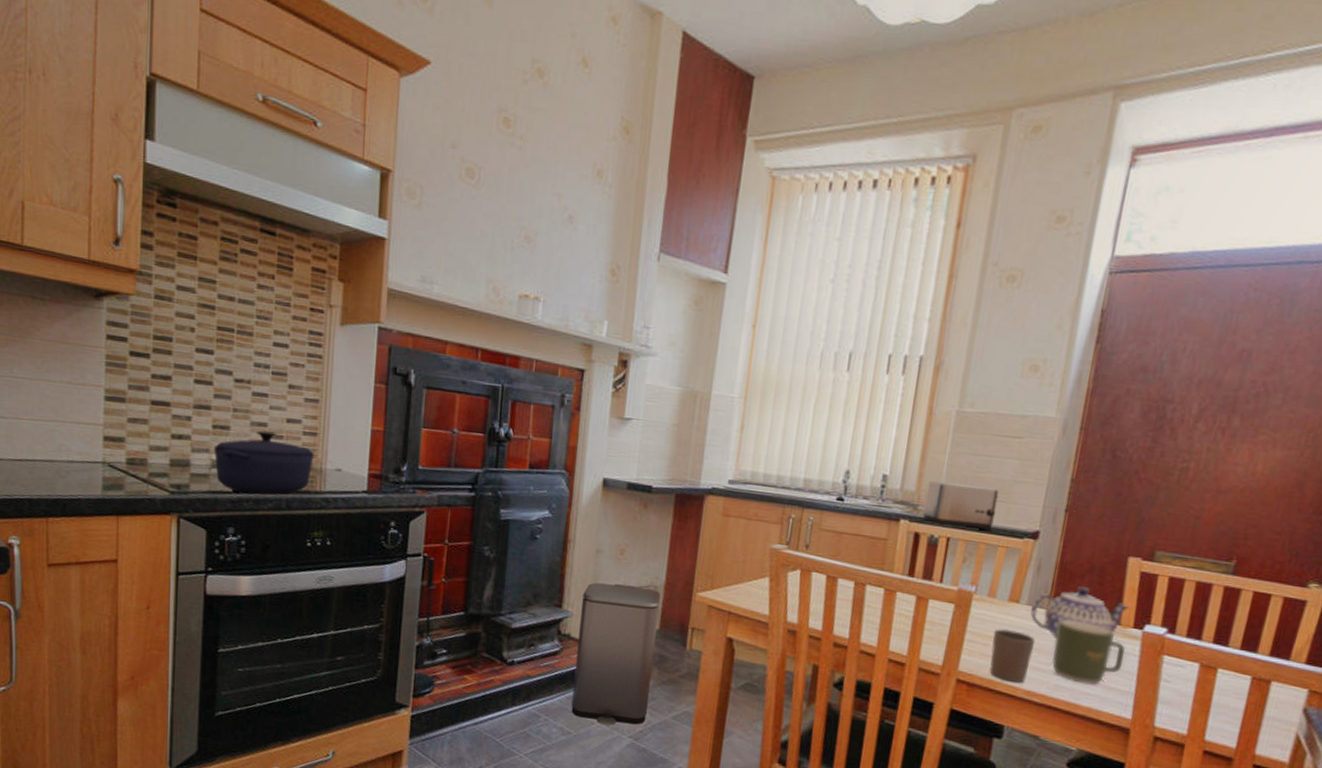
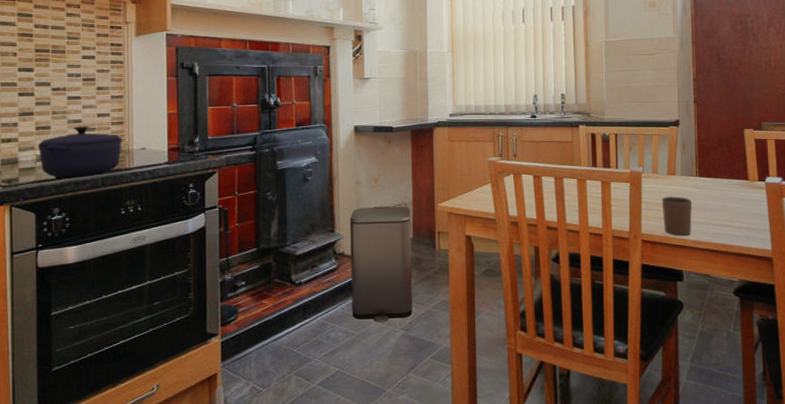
toaster: present [922,480,999,531] -> none [594,92,646,126]
teapot: present [1030,586,1129,639] -> none [685,156,752,198]
mug: present [1051,619,1125,684] -> none [706,181,757,228]

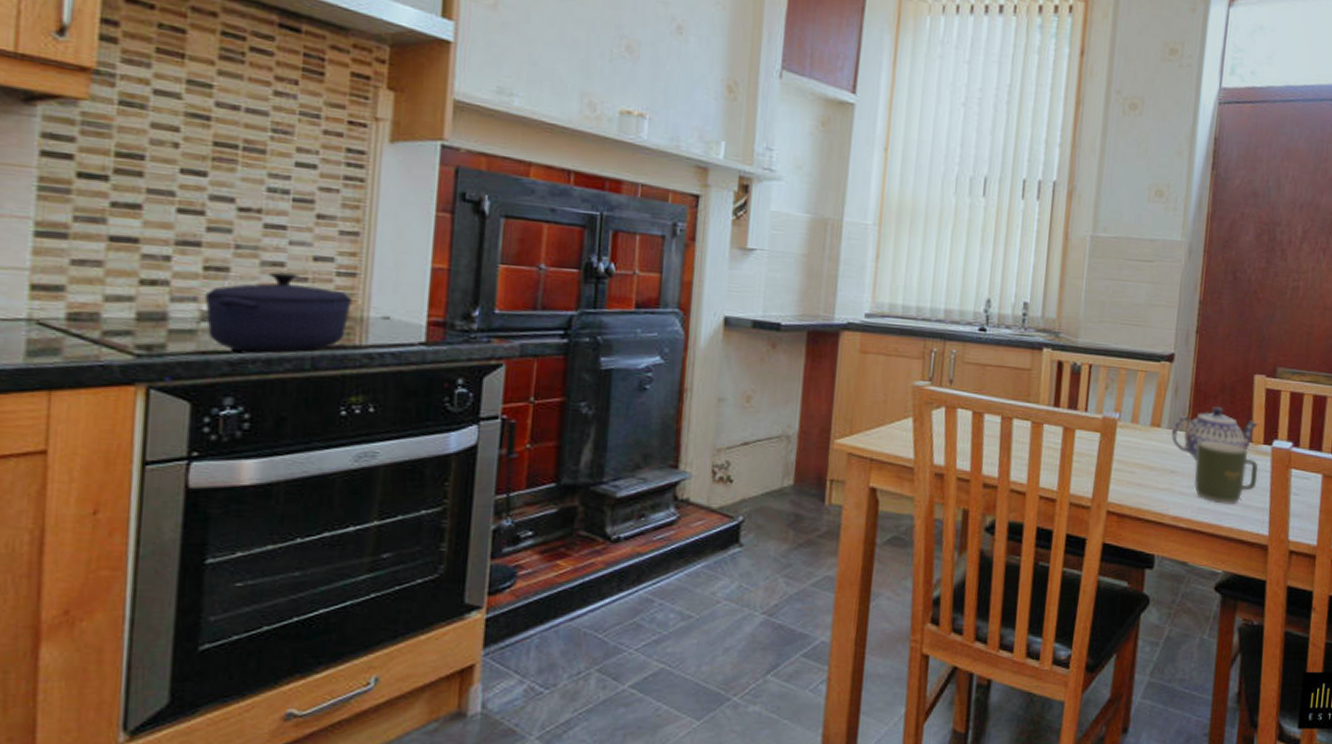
pedal bin: present [350,206,412,322] -> none [692,436,794,602]
mug: present [661,195,693,236] -> none [1137,454,1178,509]
teapot: none [685,156,752,198] -> present [1171,407,1258,461]
mug: none [706,181,757,228] -> present [1193,440,1258,503]

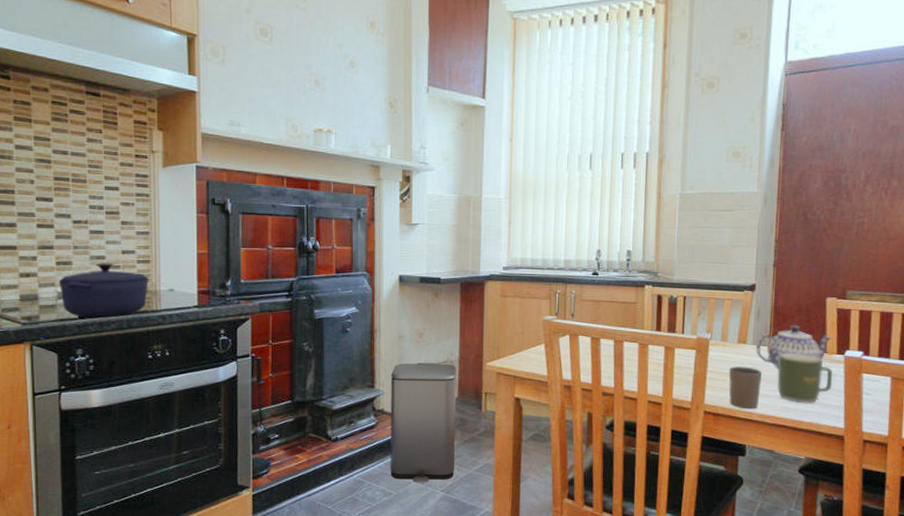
pedal bin: none [692,436,794,602] -> present [390,363,456,483]
mug: none [1137,454,1178,509] -> present [728,365,763,408]

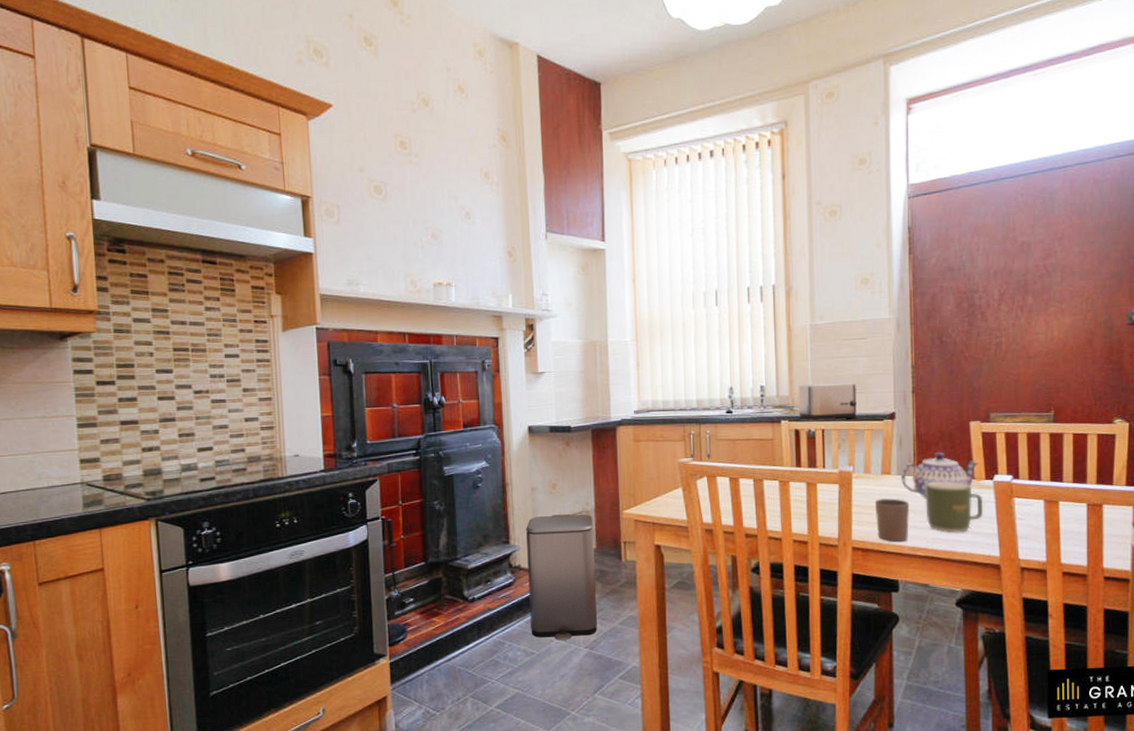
cooking pot: present [58,263,149,319] -> none [181,431,273,490]
toaster: none [662,251,721,288] -> present [797,382,857,421]

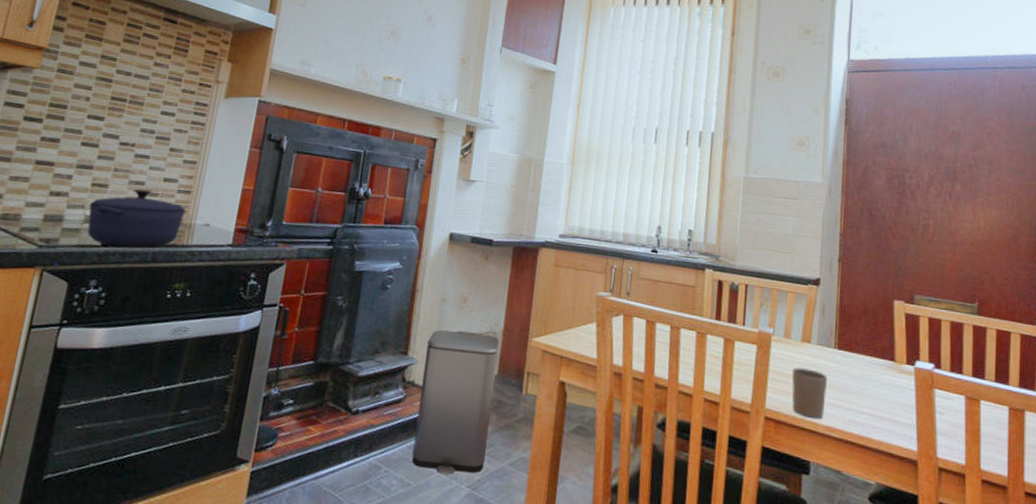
cooking pot: none [181,431,273,490] -> present [87,188,186,249]
toaster: present [797,382,857,421] -> none [723,234,785,279]
teapot: present [901,452,978,499] -> none [821,327,900,376]
mug: present [925,481,984,532] -> none [843,357,903,418]

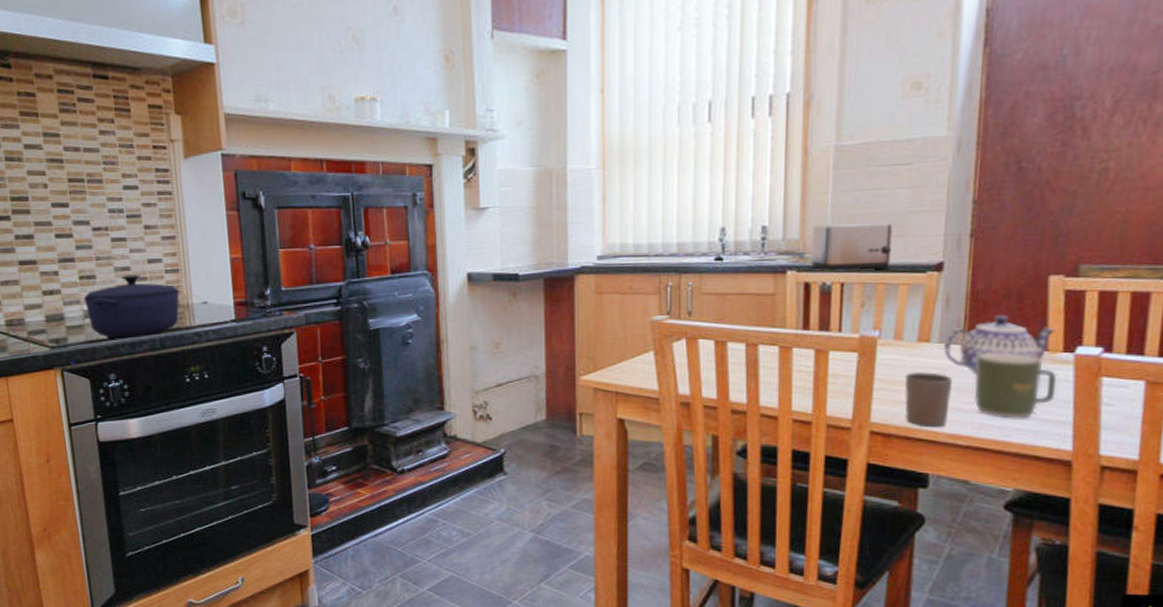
pedal bin: present [411,330,499,475] -> none [464,378,545,522]
toaster: none [723,234,785,279] -> present [810,222,894,271]
teapot: none [821,327,900,376] -> present [944,315,1055,375]
mug: none [843,357,903,418] -> present [973,352,1057,418]

